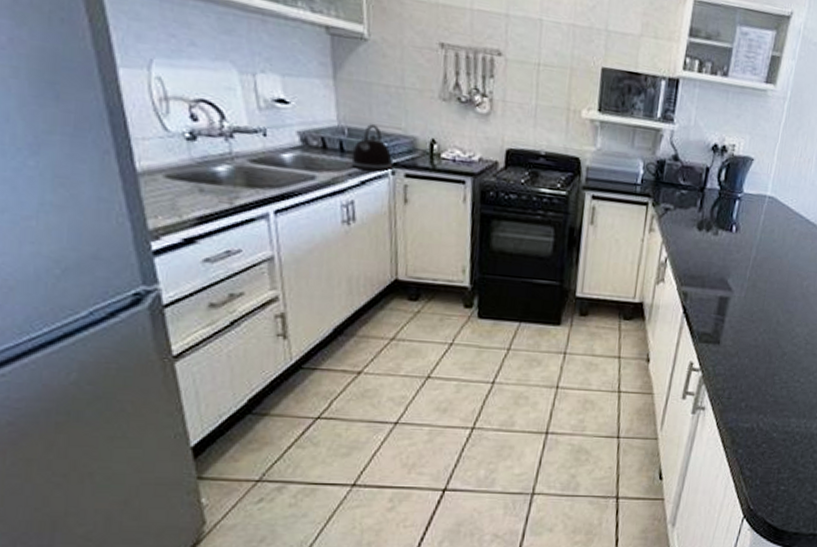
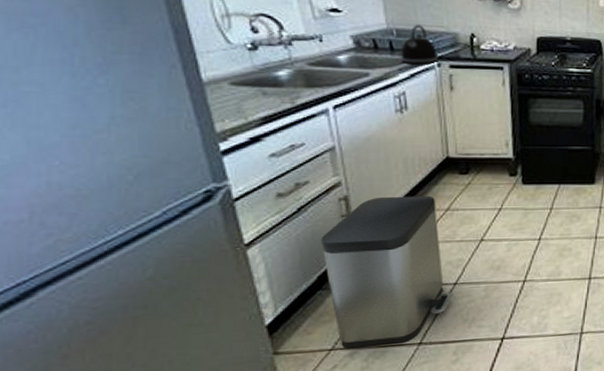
pedal bin: none [253,318,393,483] -> present [320,195,453,349]

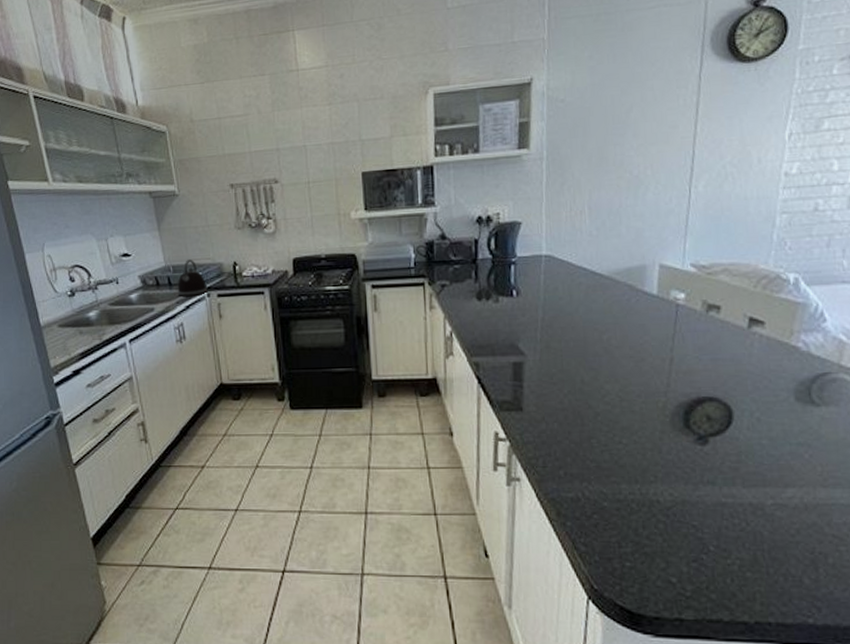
pedal bin: present [320,195,453,349] -> none [126,421,235,567]

